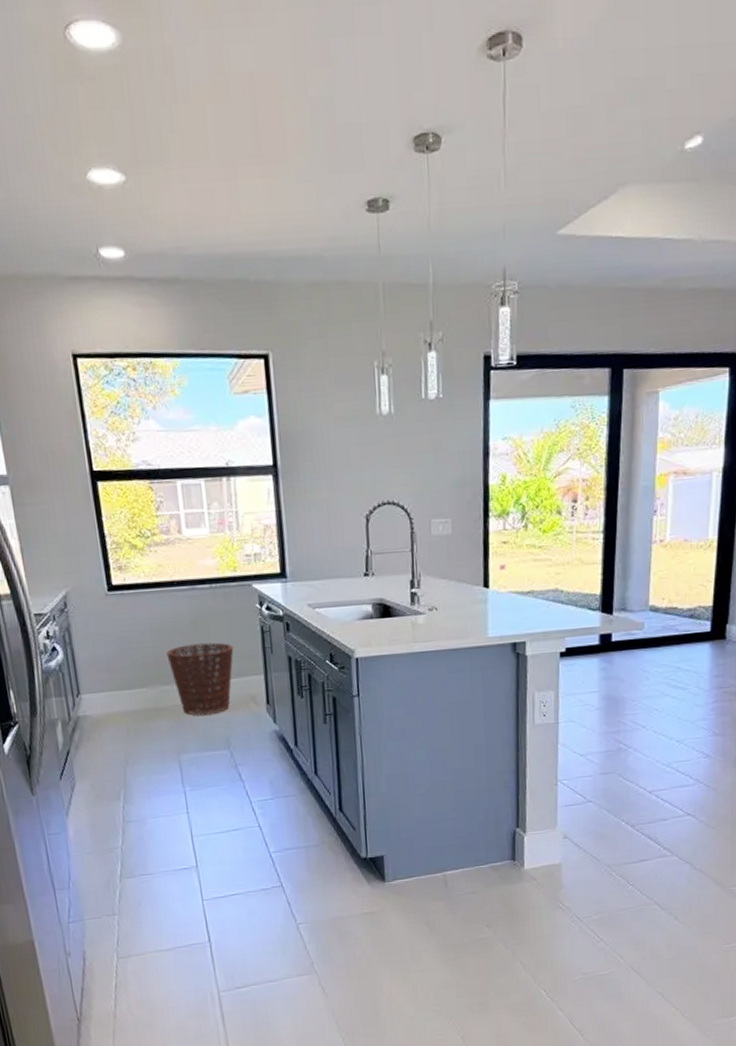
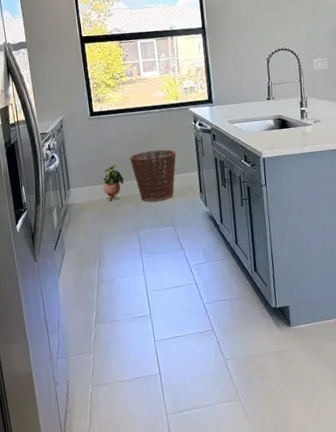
potted plant: none [128,661,159,714] -> present [103,164,124,202]

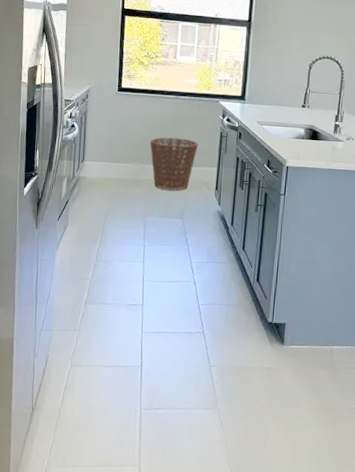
potted plant: present [103,164,124,202] -> none [117,144,140,182]

